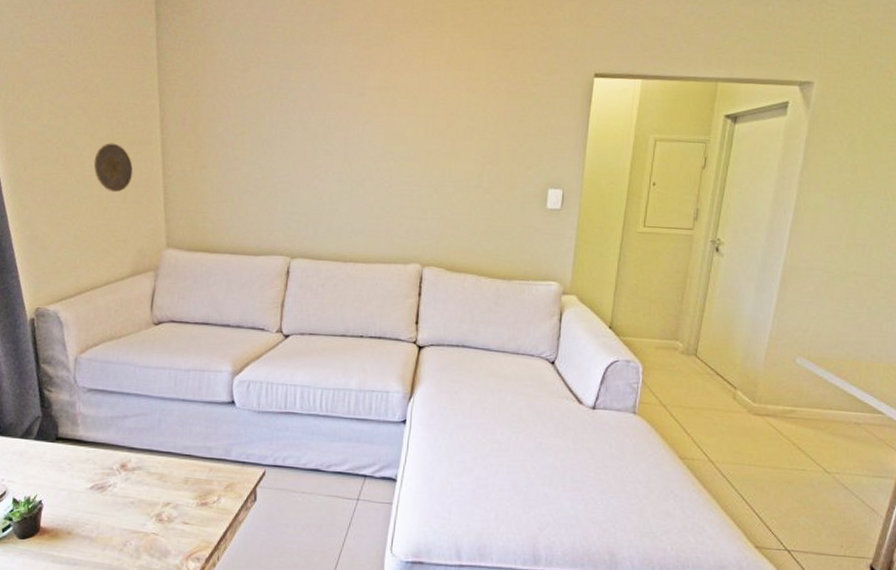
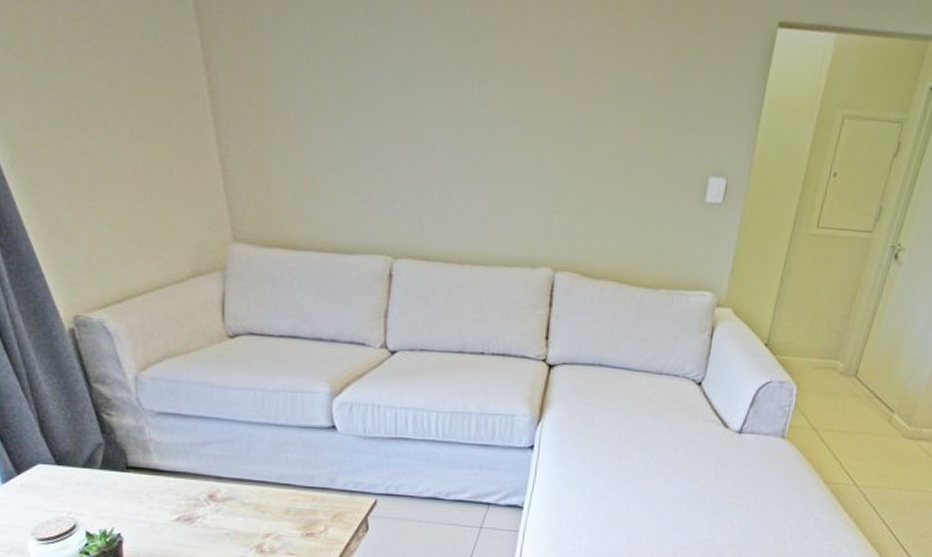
decorative plate: present [93,143,133,193] -> none [119,96,177,167]

